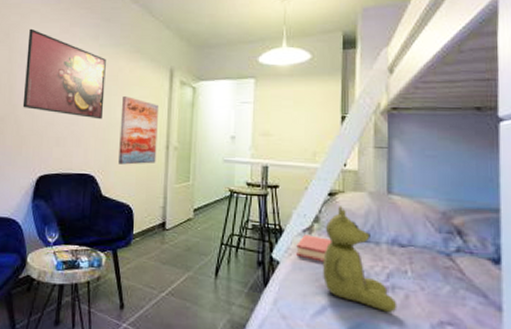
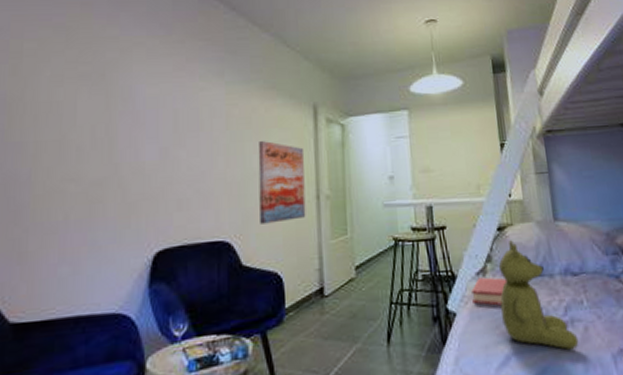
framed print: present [22,28,106,120] -> none [128,66,237,172]

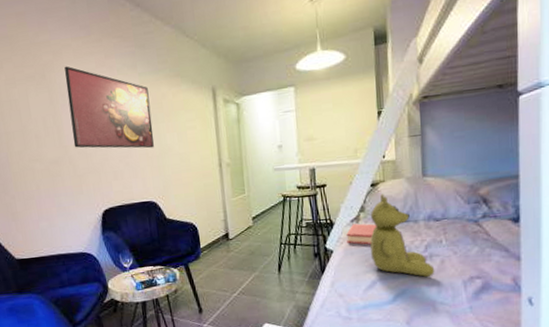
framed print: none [128,66,237,172] -> present [64,66,154,149]
wall art: present [258,141,306,224] -> none [170,122,212,188]

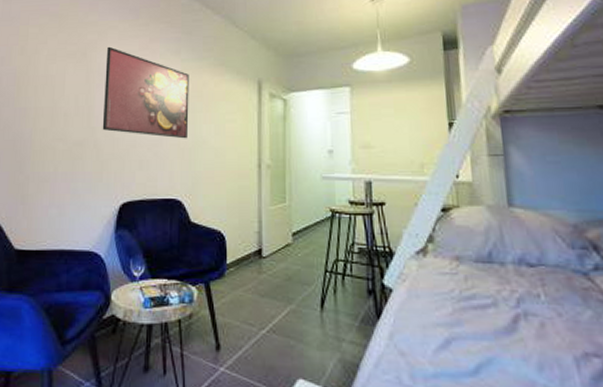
hardback book: present [346,223,377,245] -> none [410,257,451,288]
stuffed bear: present [370,194,435,277] -> none [441,222,533,344]

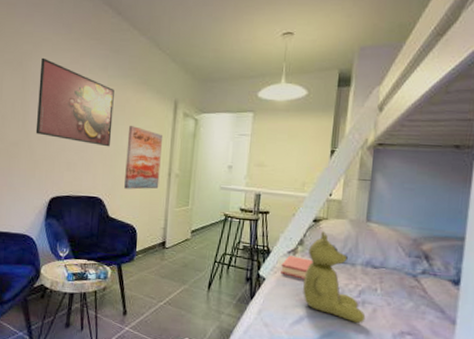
wall art: none [207,113,249,187] -> present [124,126,163,190]
hardback book: none [410,257,451,288] -> present [281,255,314,280]
stuffed bear: none [441,222,533,344] -> present [303,231,366,323]

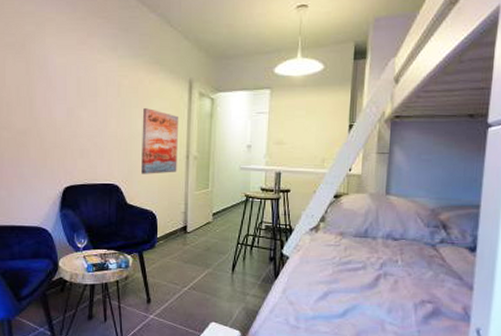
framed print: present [35,57,114,147] -> none [44,39,126,131]
hardback book: present [281,255,314,280] -> none [304,233,336,256]
stuffed bear: present [303,231,366,323] -> none [326,206,388,295]

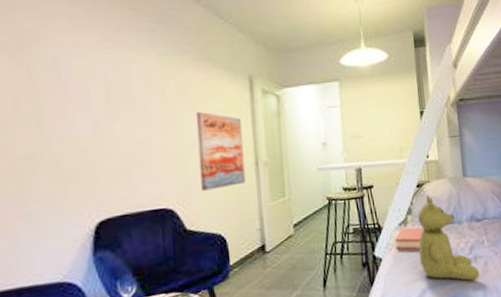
hardback book: none [304,233,336,256] -> present [395,227,425,250]
stuffed bear: none [326,206,388,295] -> present [417,195,480,281]

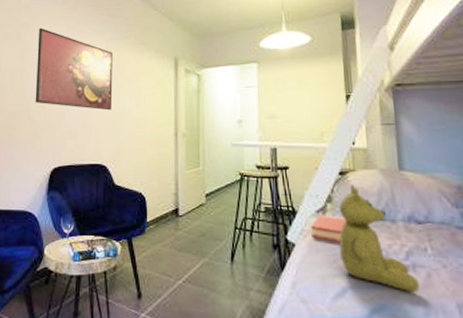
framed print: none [54,36,175,143] -> present [35,27,113,111]
wall art: present [196,112,246,191] -> none [129,87,166,153]

